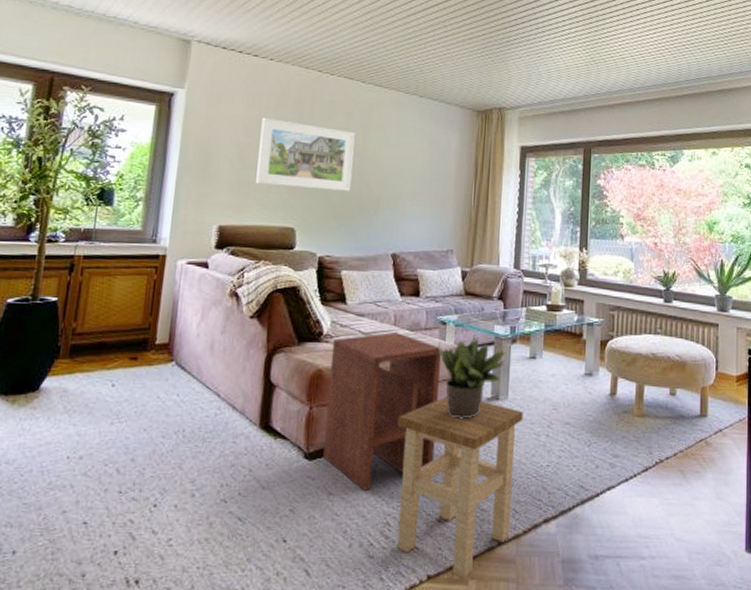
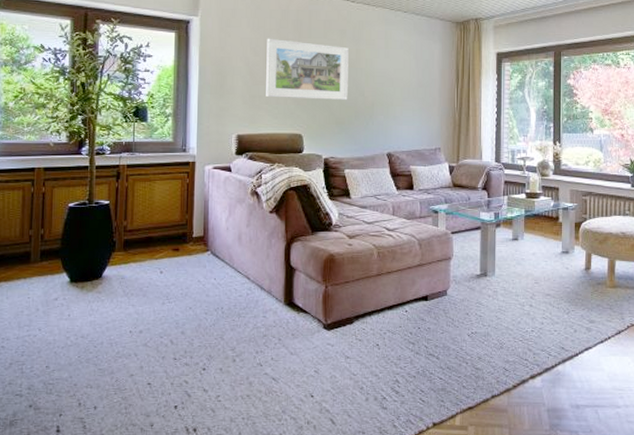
side table: present [323,331,441,490] -> none [339,220,435,354]
stool: present [397,397,524,579] -> none [401,275,509,426]
potted plant: present [438,334,505,419] -> none [432,221,491,293]

